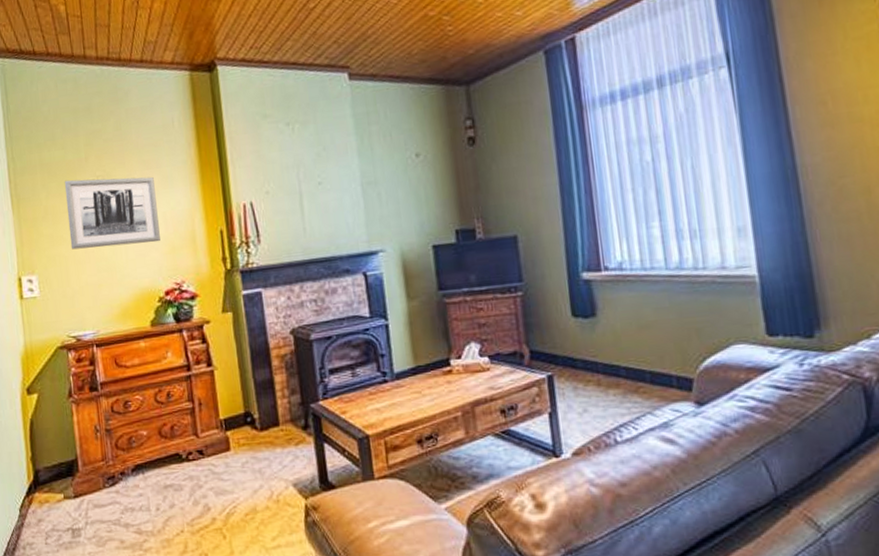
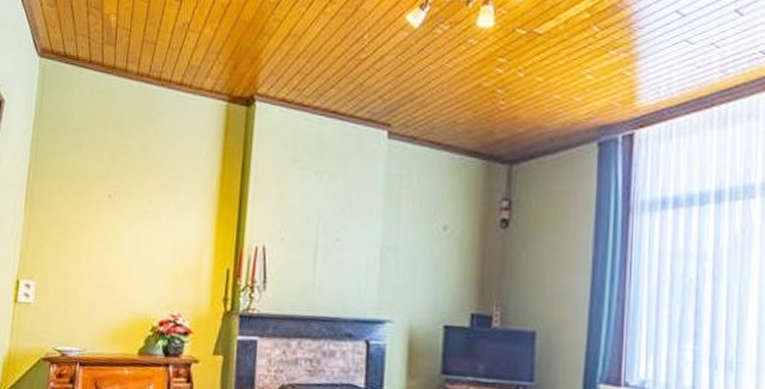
wall art: present [64,176,161,250] -> none [74,190,170,270]

